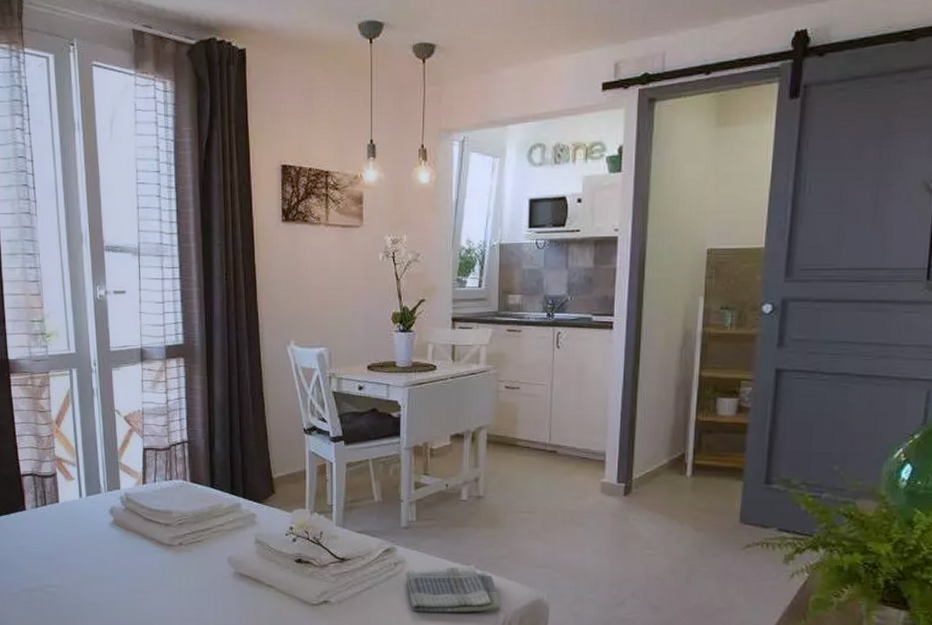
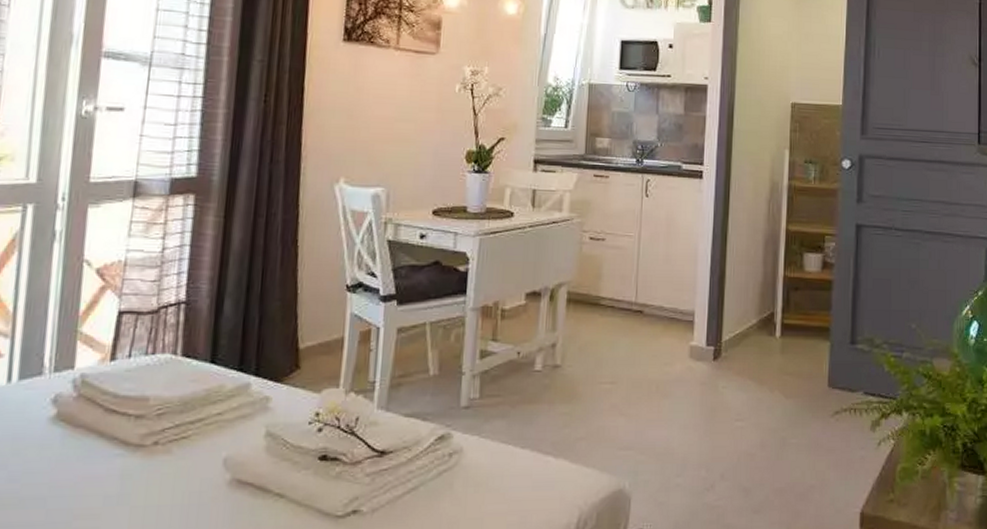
dish towel: present [405,564,501,613] -> none [462,450,576,516]

